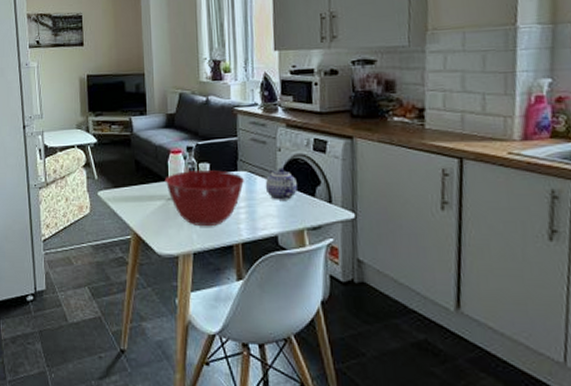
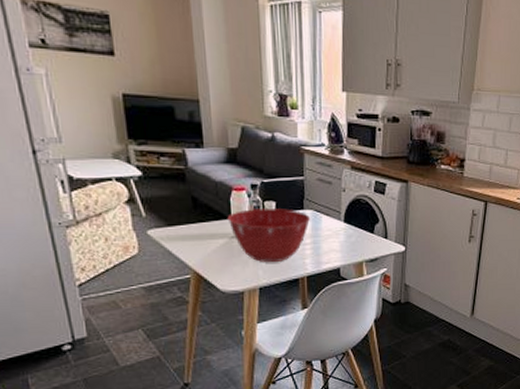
teapot: present [265,167,297,200] -> none [330,207,359,237]

